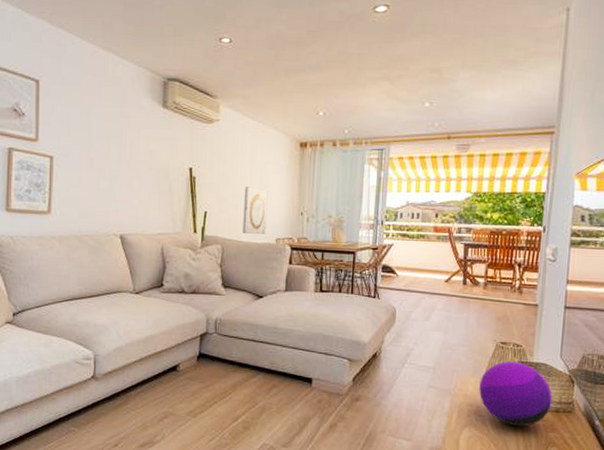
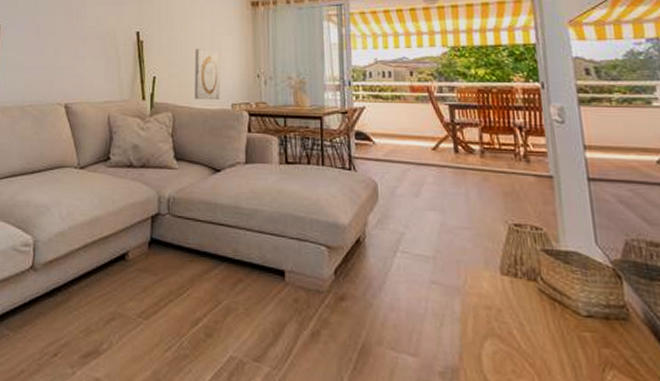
decorative orb: present [479,361,553,427] -> none [495,248,598,340]

